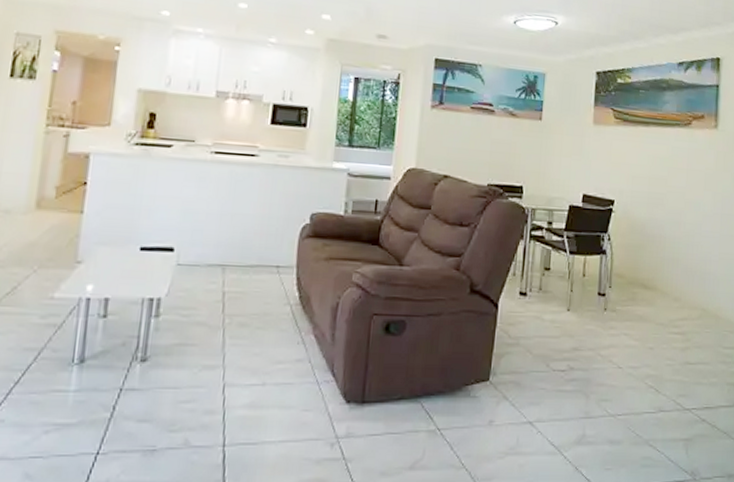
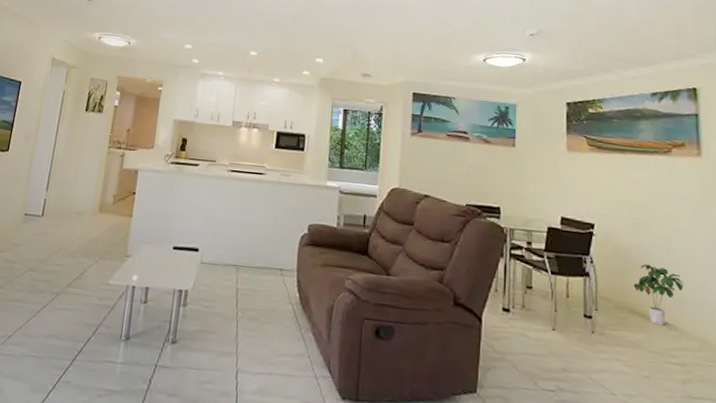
potted plant: none [646,239,691,298] -> present [633,264,684,326]

